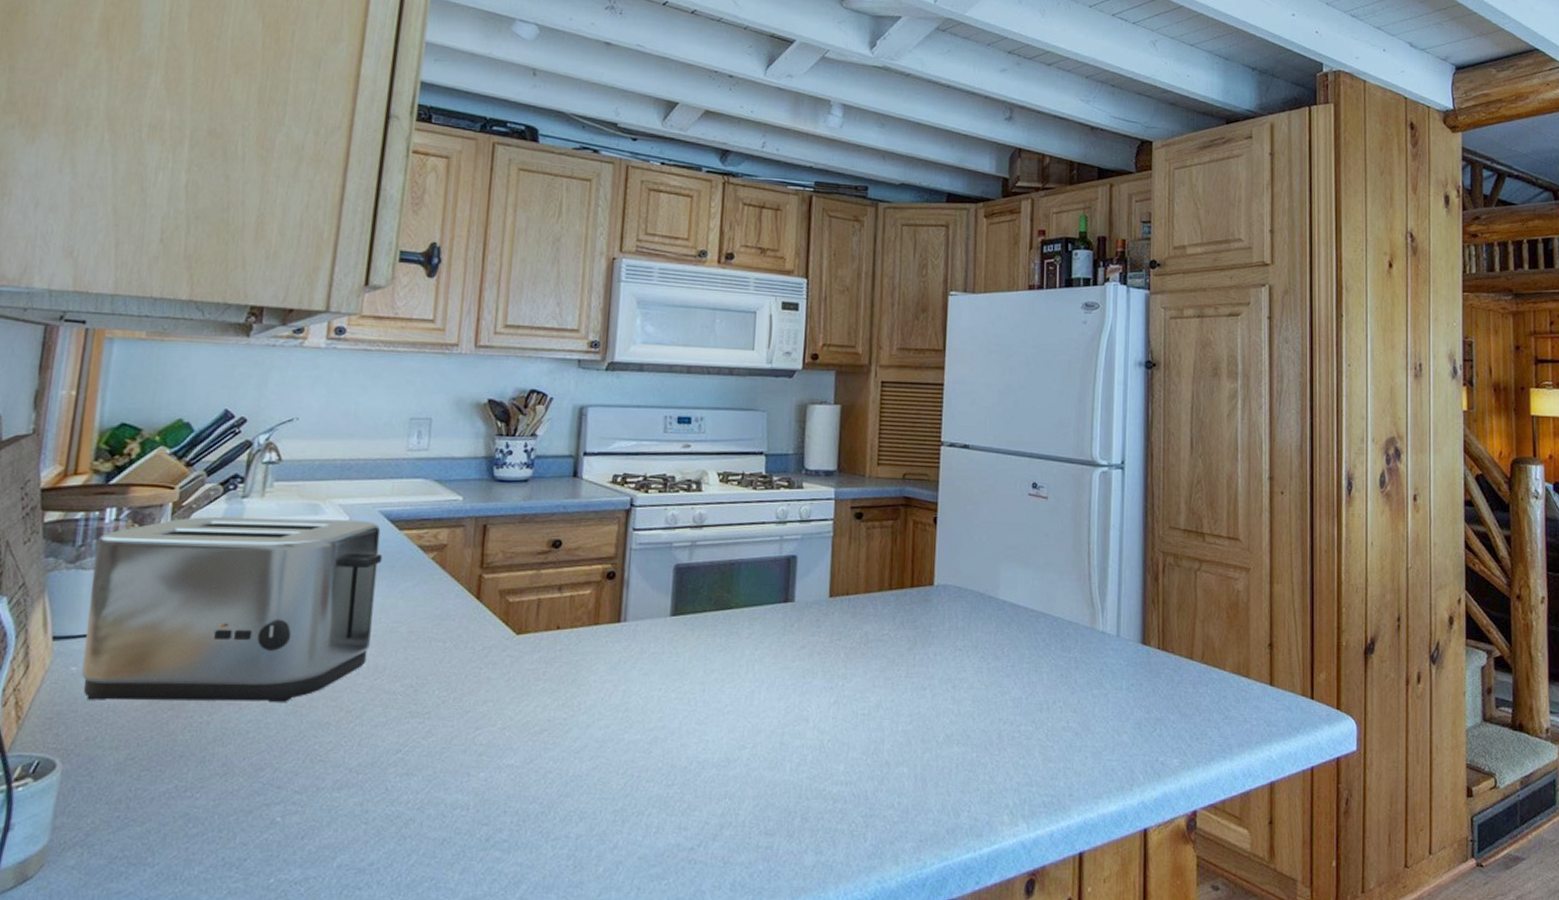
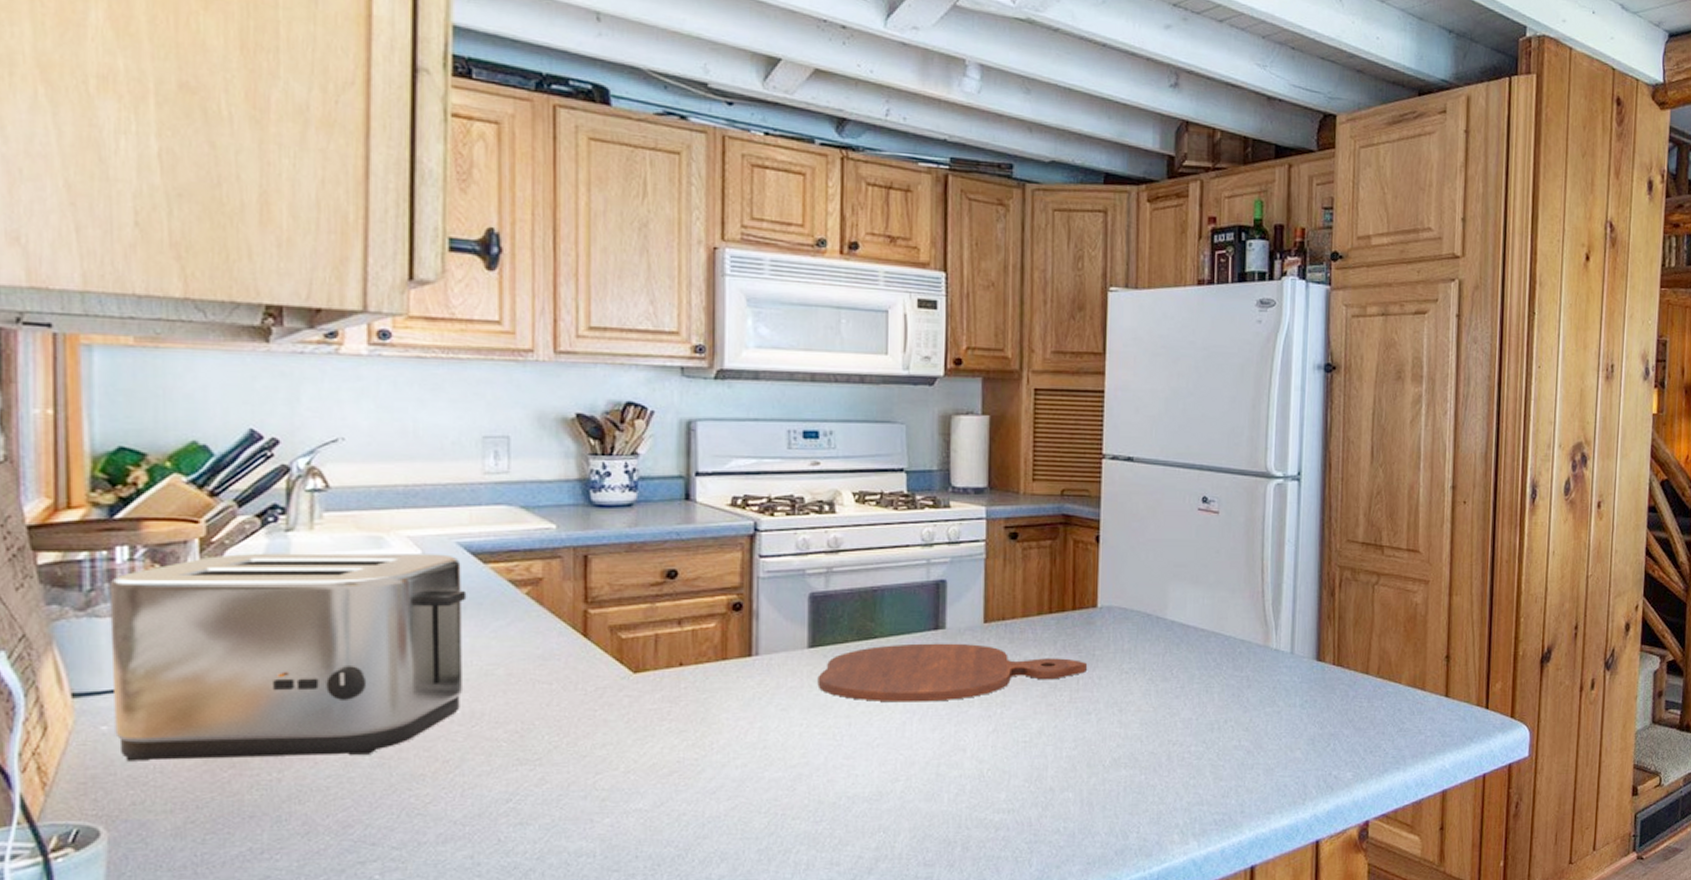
cutting board: none [677,614,924,672] -> present [817,643,1088,703]

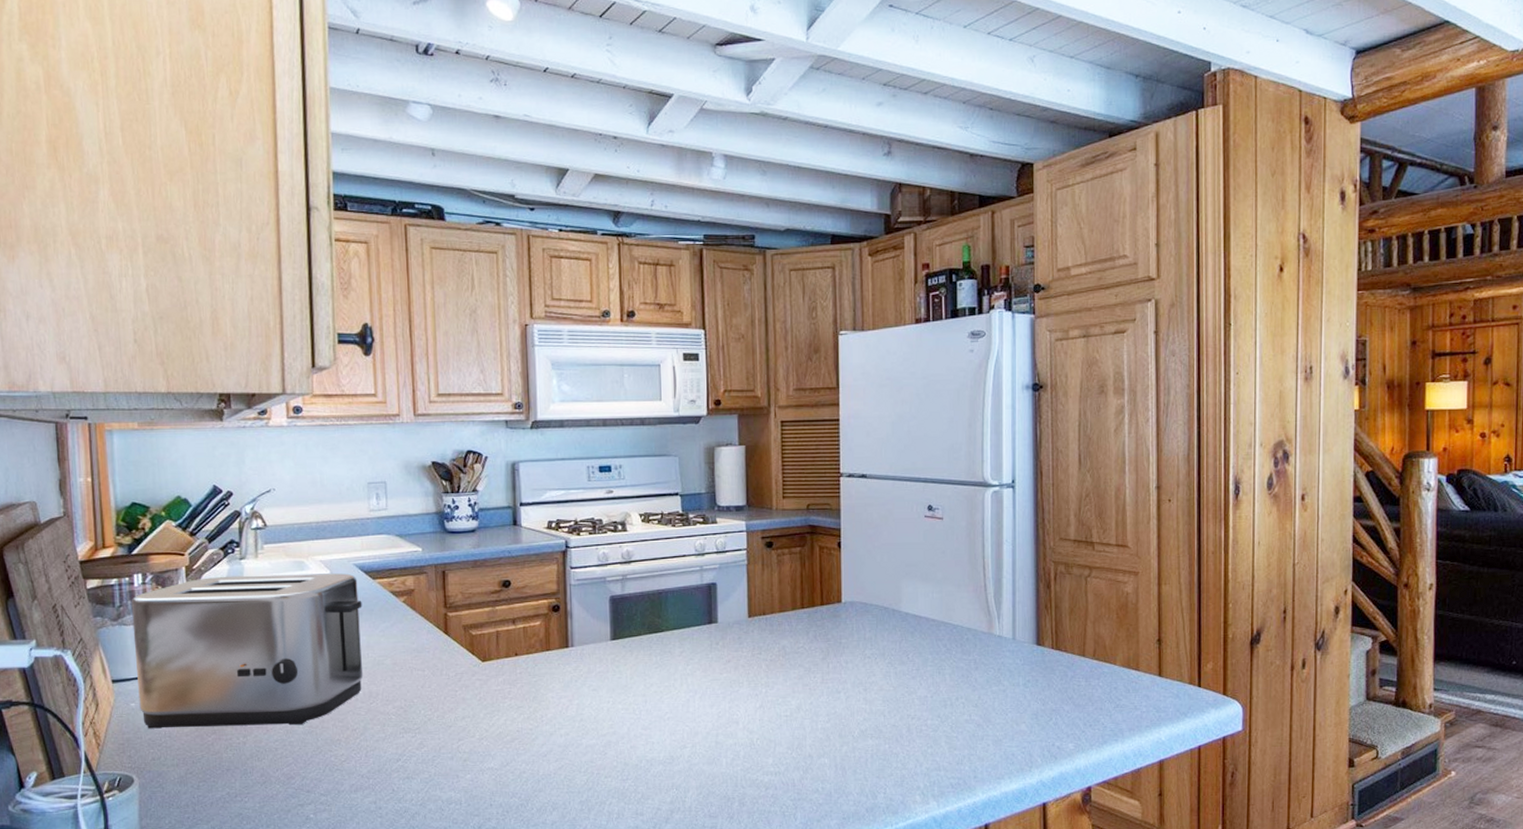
cutting board: present [817,643,1088,703] -> none [619,634,836,684]

